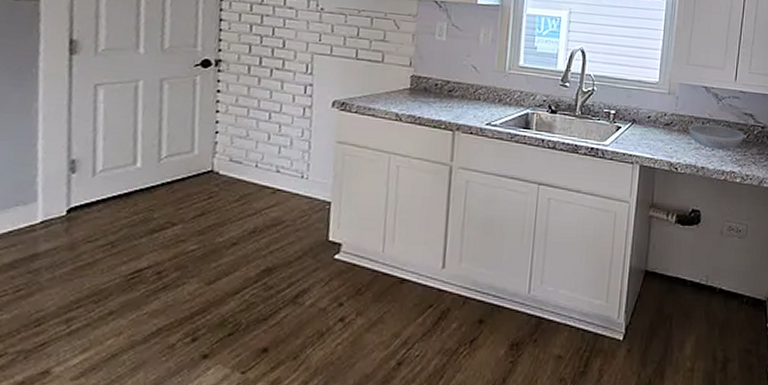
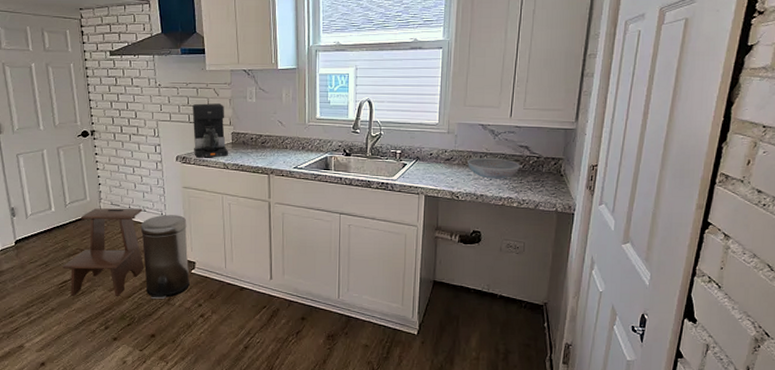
step stool: none [138,165,276,294] -> present [62,208,144,297]
pedal bin: none [264,177,337,297] -> present [140,215,190,300]
coffee maker: none [357,36,405,107] -> present [192,103,229,159]

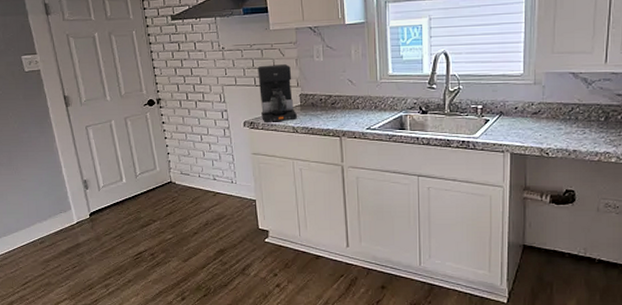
step stool: present [62,208,144,297] -> none [137,177,217,268]
pedal bin: present [140,215,190,300] -> none [211,183,264,270]
dish: present [468,157,520,179] -> none [558,108,618,133]

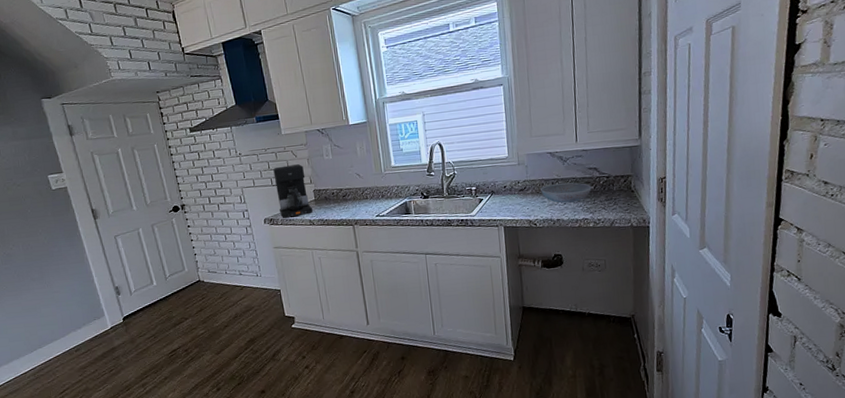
dish: none [558,108,618,133] -> present [541,182,592,204]

